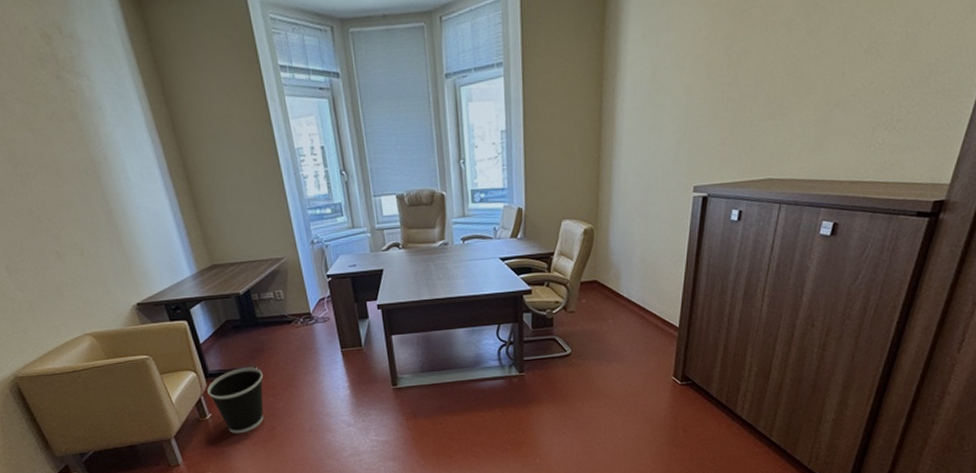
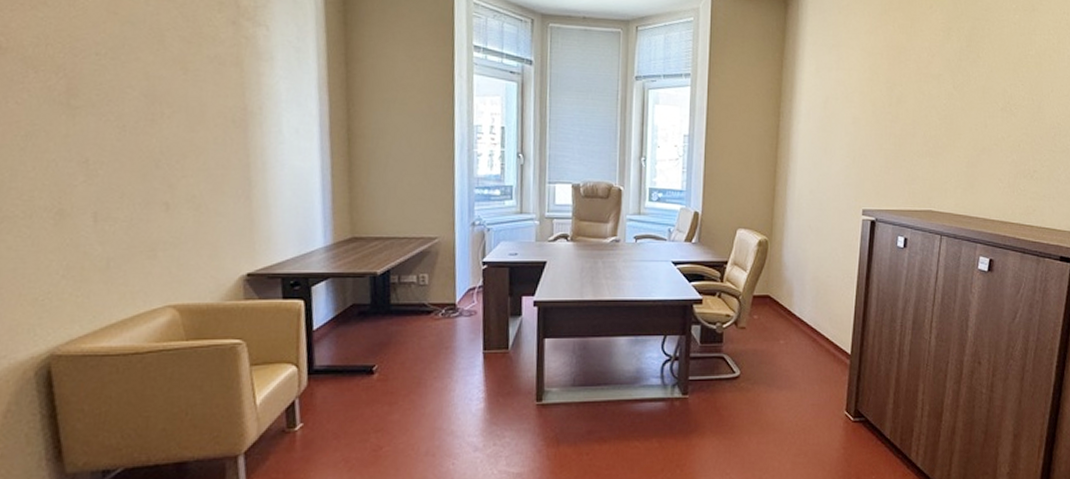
wastebasket: present [207,367,264,434] -> none [305,365,382,454]

